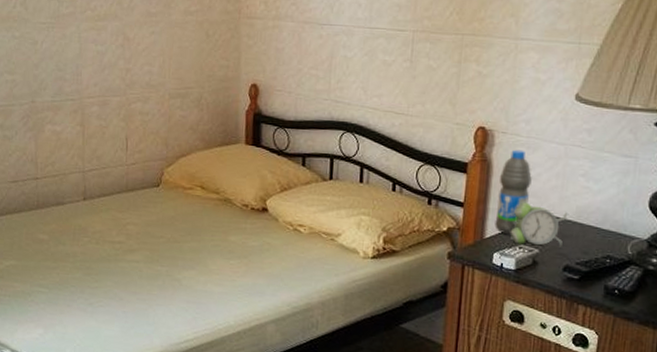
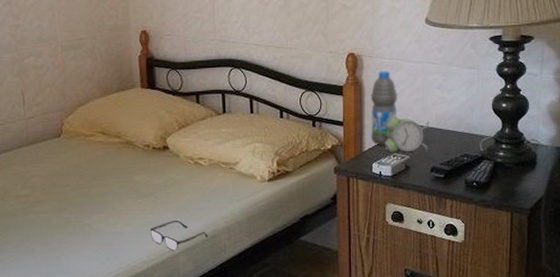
eyeglasses: none [240,287,300,319] -> present [150,220,208,251]

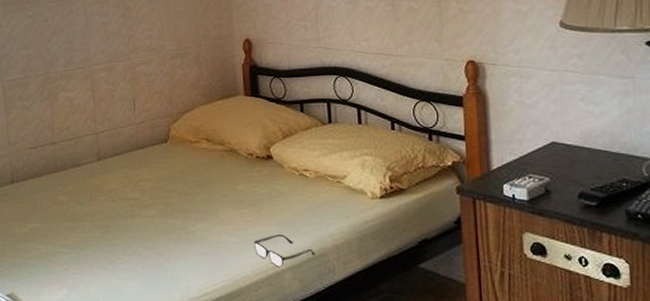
water bottle: present [371,70,397,146] -> none [497,79,530,165]
alarm clock: present [379,116,430,154] -> none [509,131,573,175]

